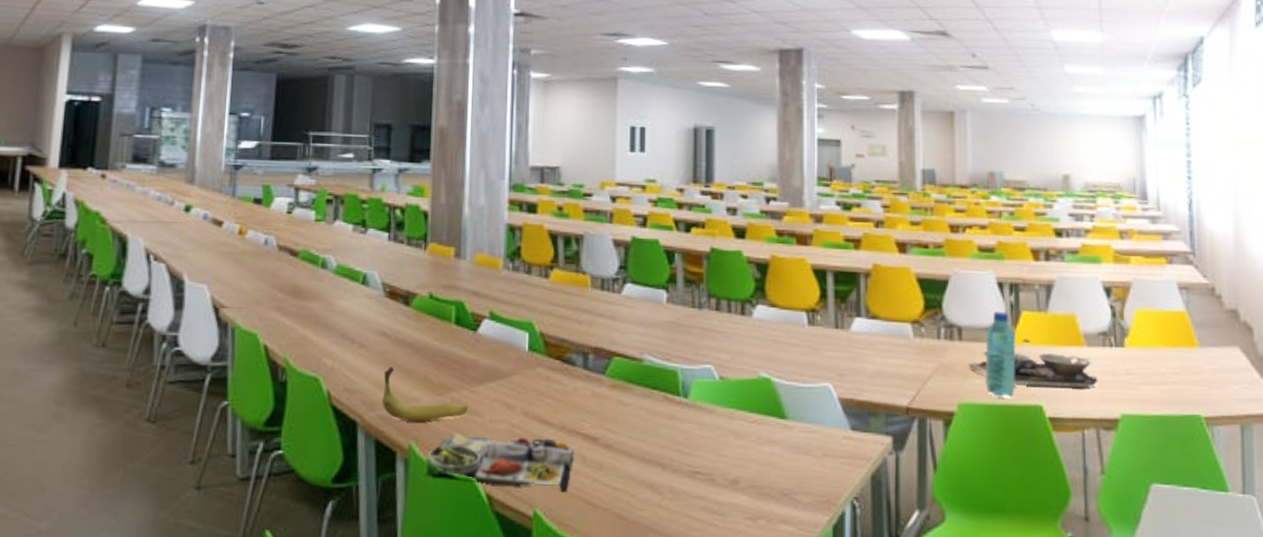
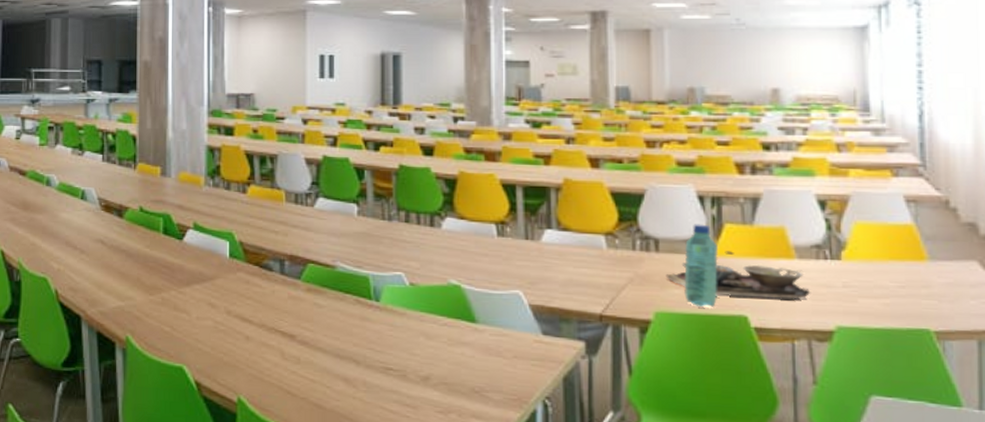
banana: present [382,365,467,422] -> none [102,269,176,318]
food tray: present [423,434,574,491] -> none [139,329,273,381]

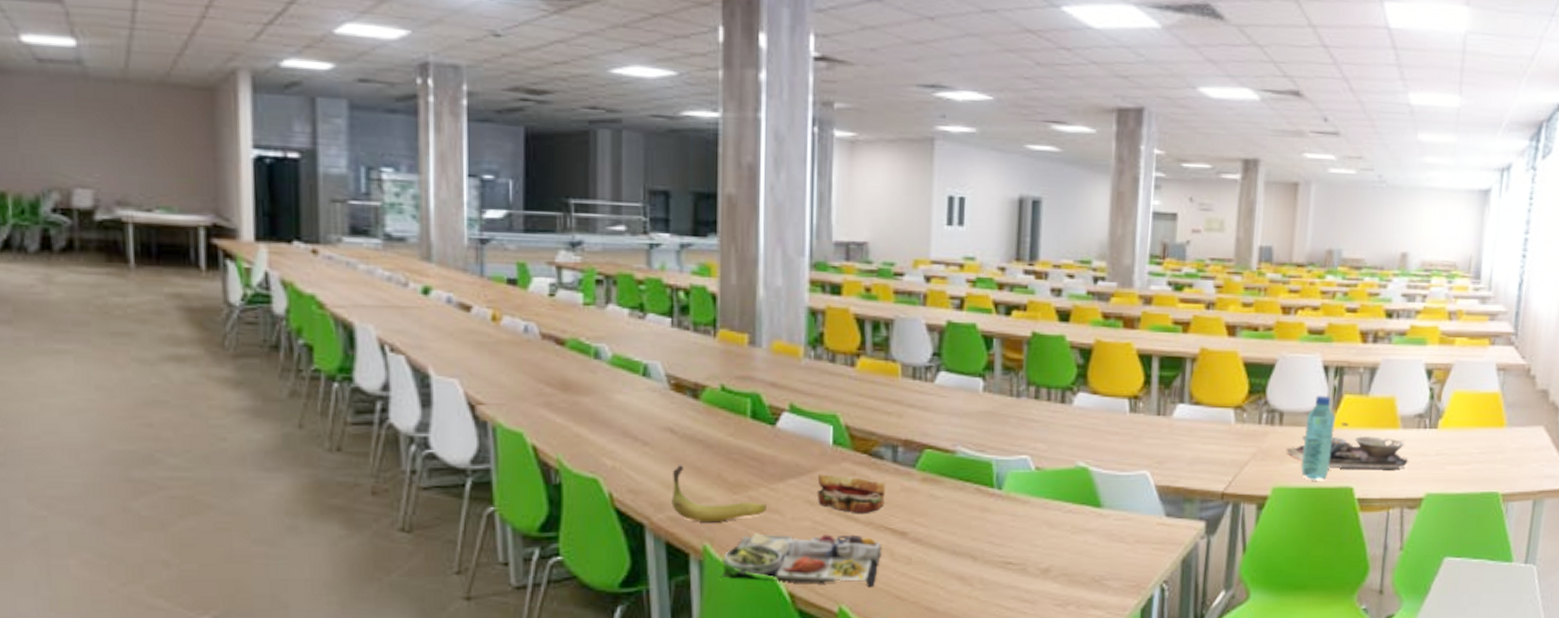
banana: none [102,269,176,318] -> present [671,464,766,523]
food tray: none [139,329,273,381] -> present [720,533,882,587]
sandwich: none [217,281,275,317] -> present [817,474,885,513]

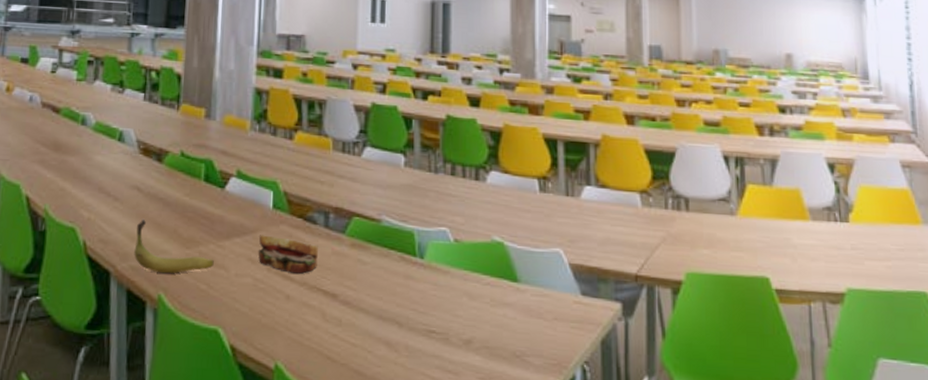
food tray: present [720,533,882,587] -> none [171,286,314,346]
food tray: present [1286,422,1409,470] -> none [695,211,824,262]
water bottle: present [1301,395,1336,480] -> none [711,184,743,268]

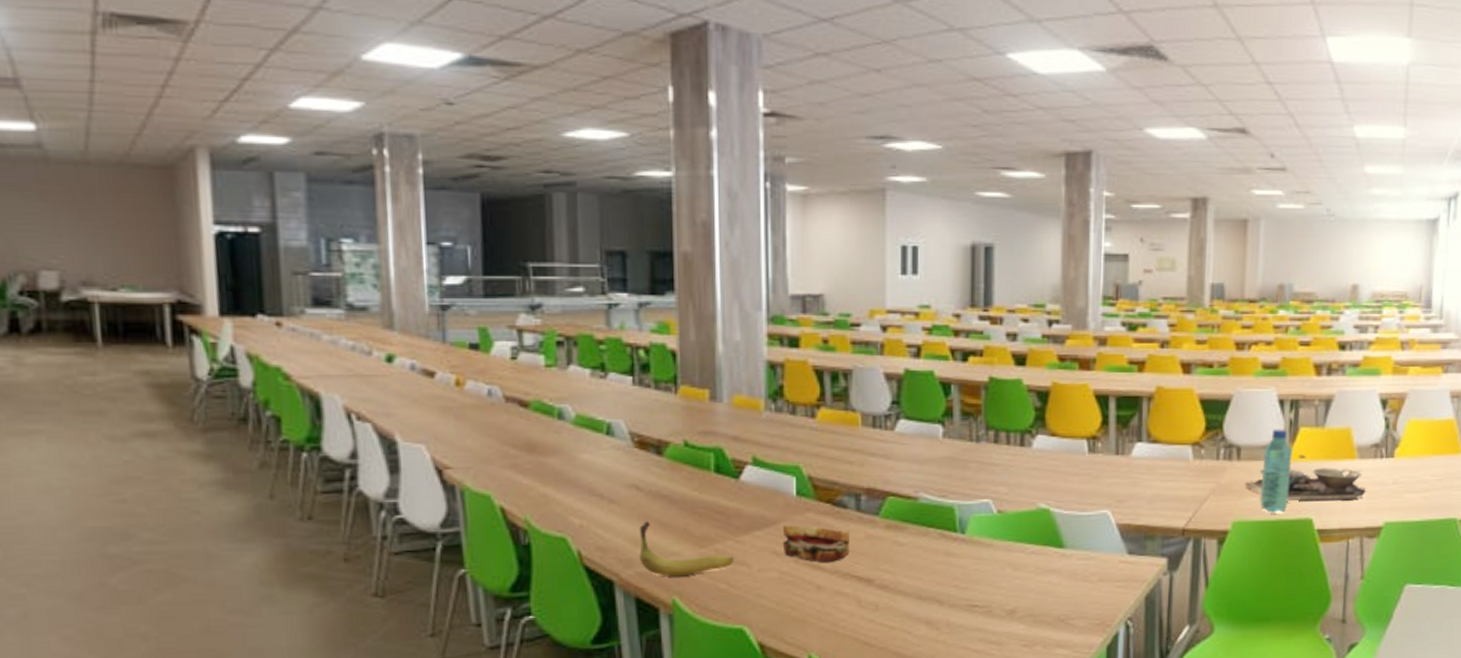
food tray: none [695,211,824,262] -> present [1244,455,1367,501]
water bottle: none [711,184,743,268] -> present [1260,429,1293,513]

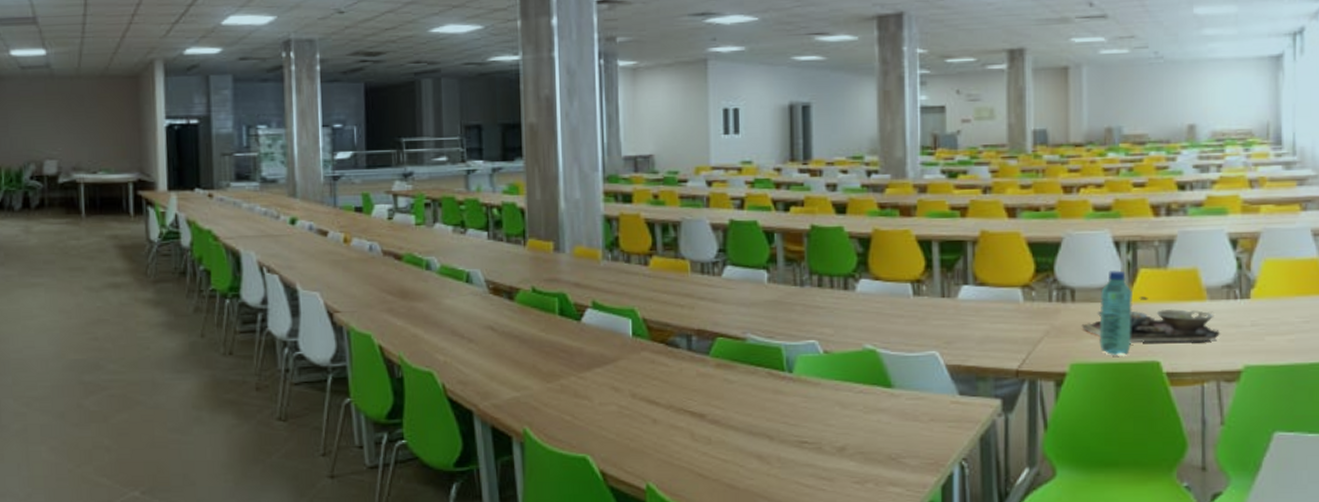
banana: present [639,520,733,577] -> none [494,357,577,409]
sandwich: present [782,525,850,562] -> none [620,363,683,398]

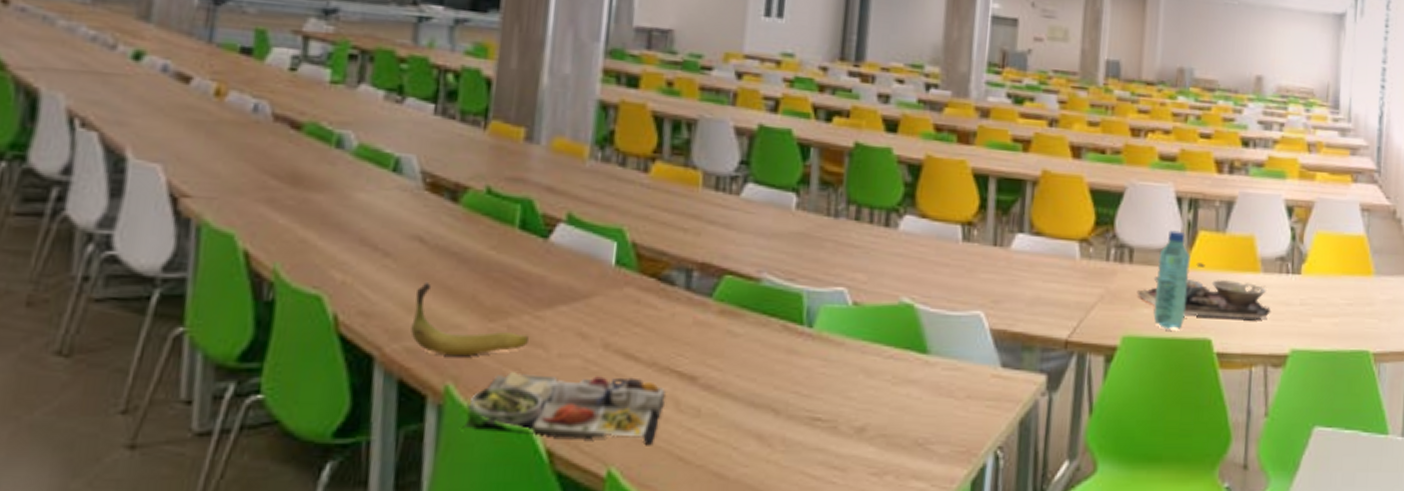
banana: none [494,357,577,409] -> present [410,281,529,357]
food tray: none [539,417,683,465] -> present [462,372,666,445]

